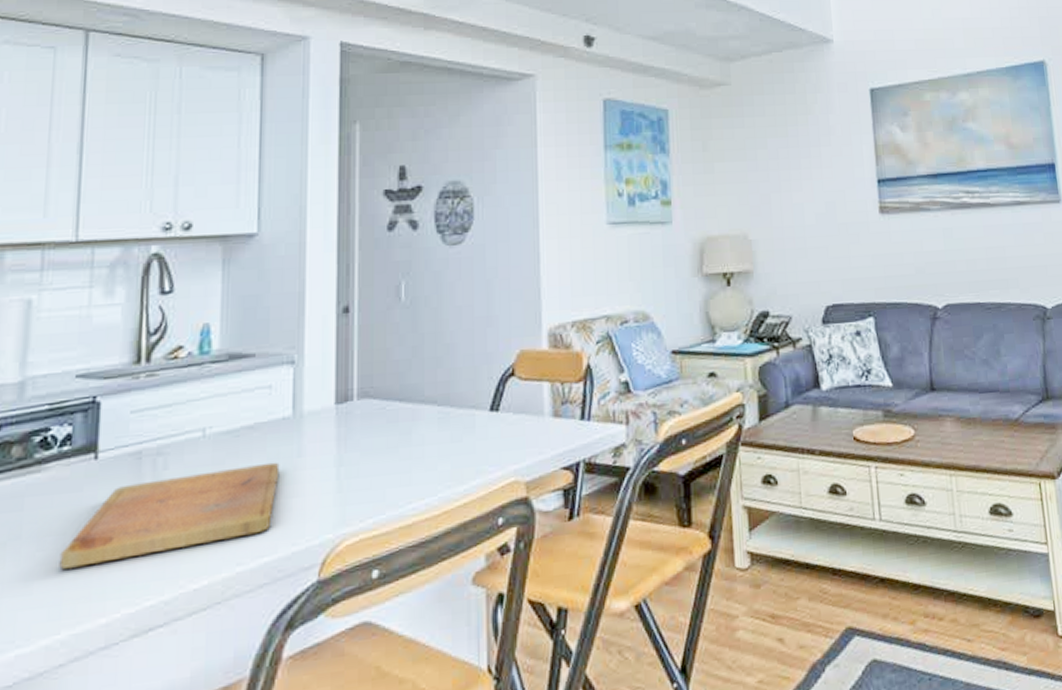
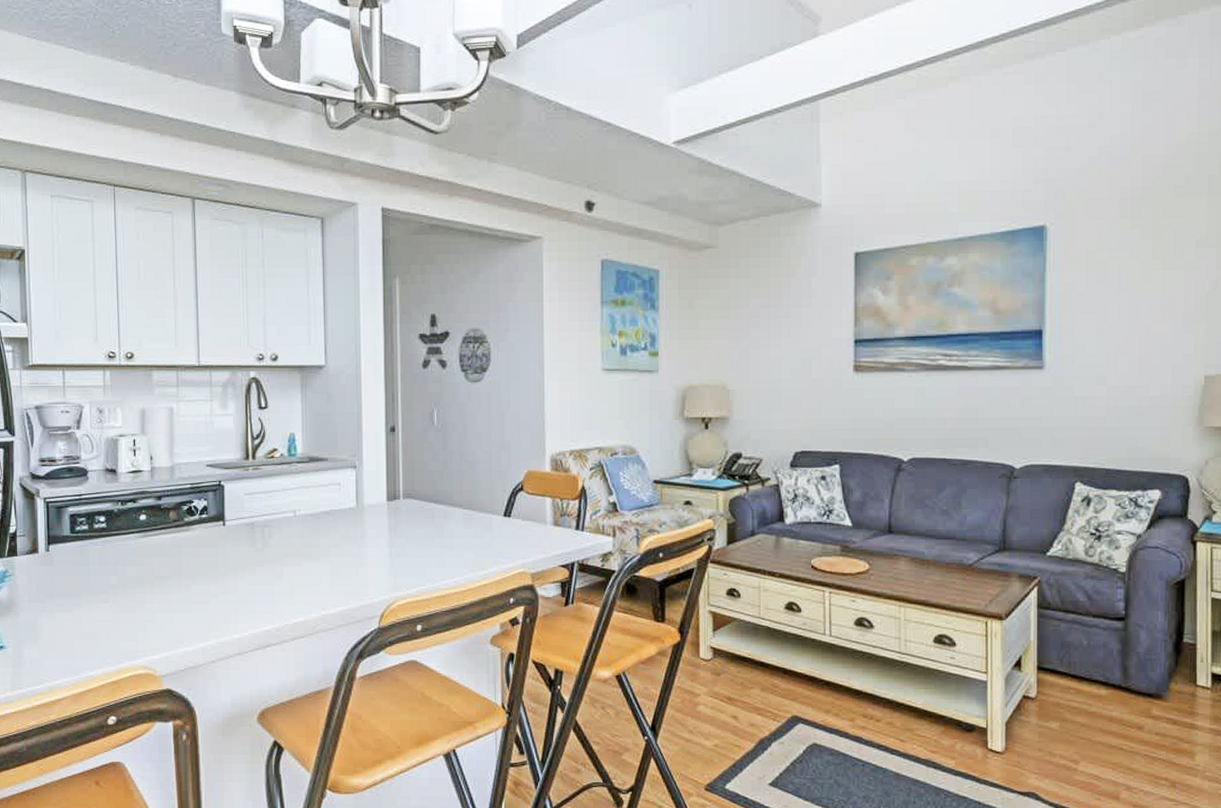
cutting board: present [59,462,280,569] -> none [206,539,349,598]

